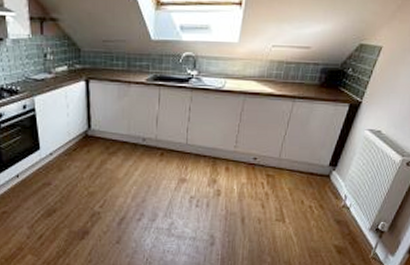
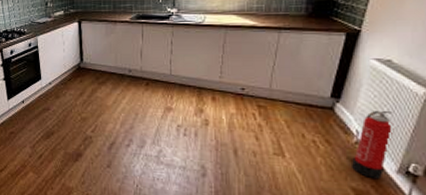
fire extinguisher: none [337,178,375,237] -> present [352,111,394,180]

